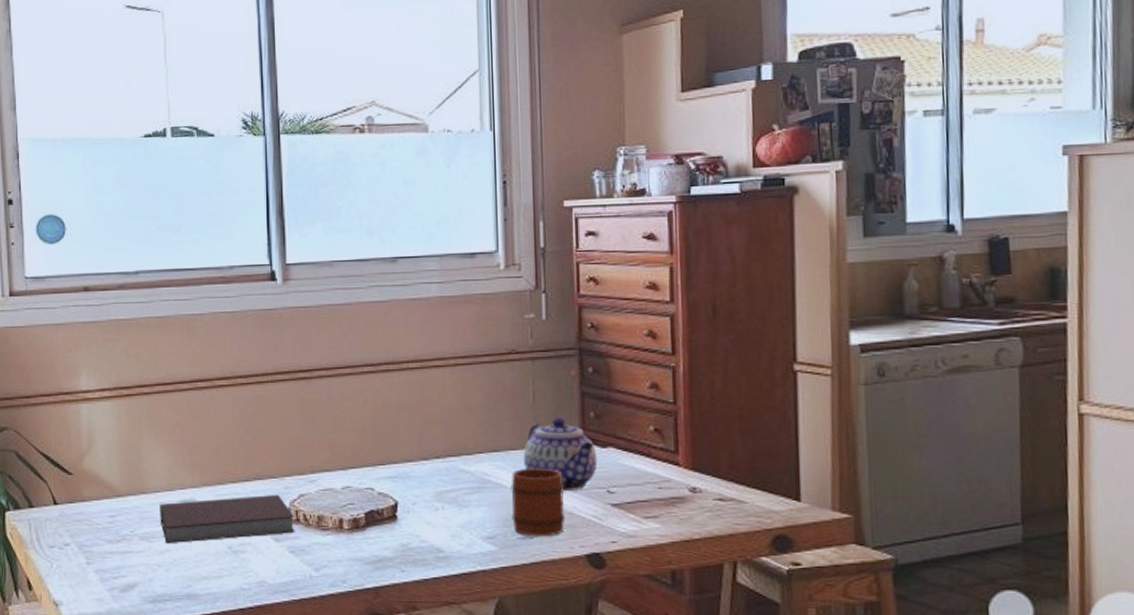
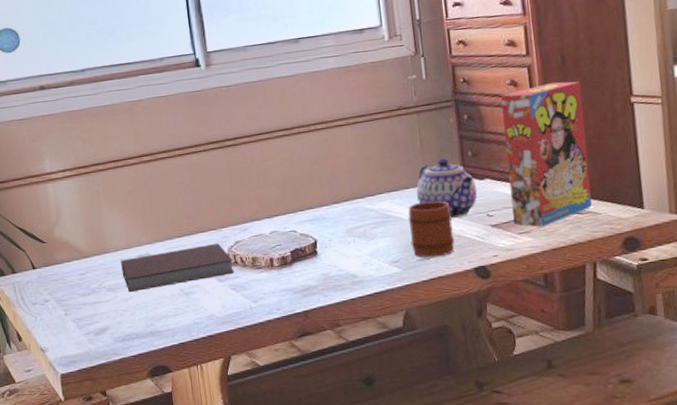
cereal box: none [635,337,737,512] -> present [501,81,592,227]

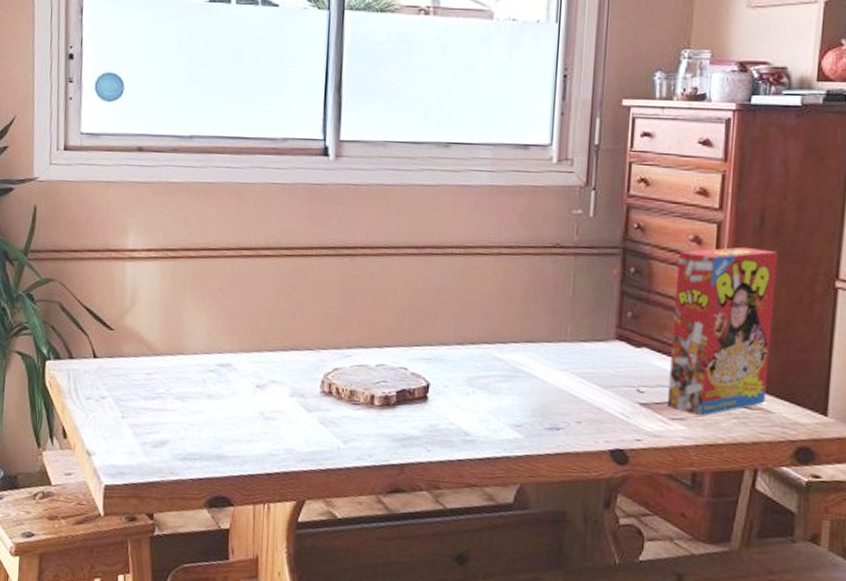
notebook: present [121,243,235,293] -> none [196,365,328,406]
mug: present [408,200,454,258] -> none [540,361,595,429]
teapot: present [416,158,478,219] -> none [557,314,631,388]

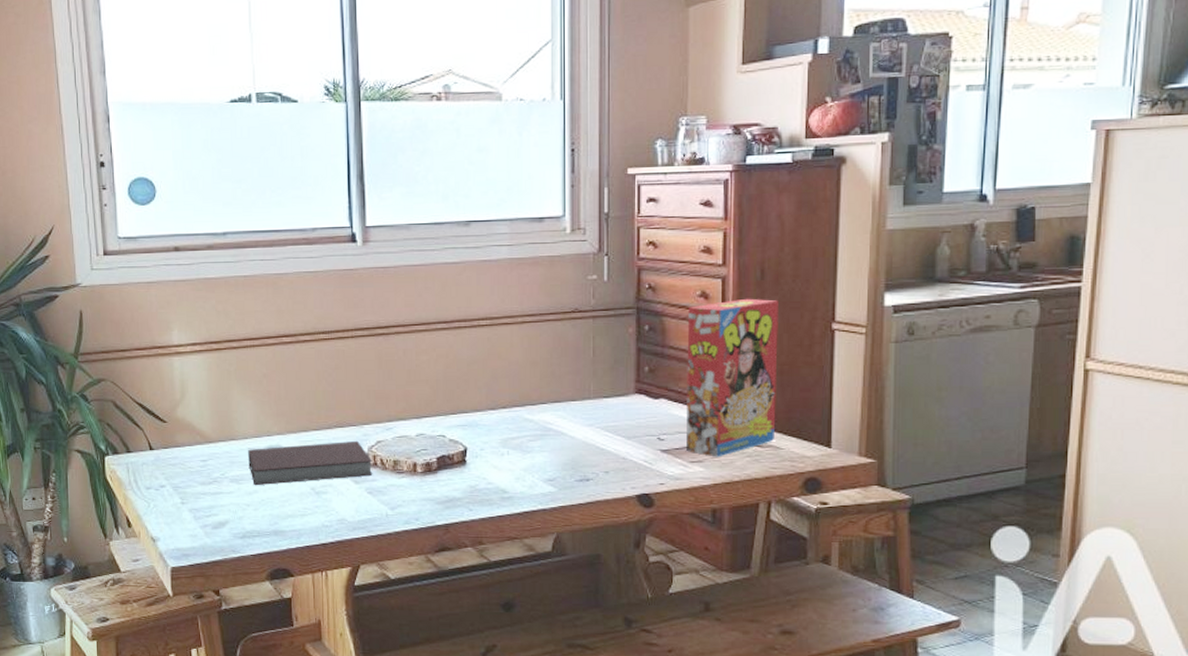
notebook: none [196,365,328,406] -> present [248,440,373,486]

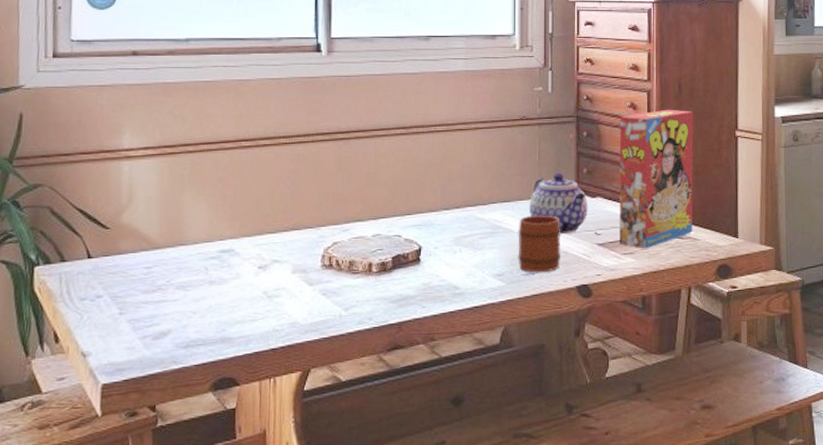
notebook: present [248,440,373,486] -> none [197,242,328,292]
mug: none [570,417,619,479] -> present [518,215,561,273]
teapot: none [582,371,650,439] -> present [529,173,588,235]

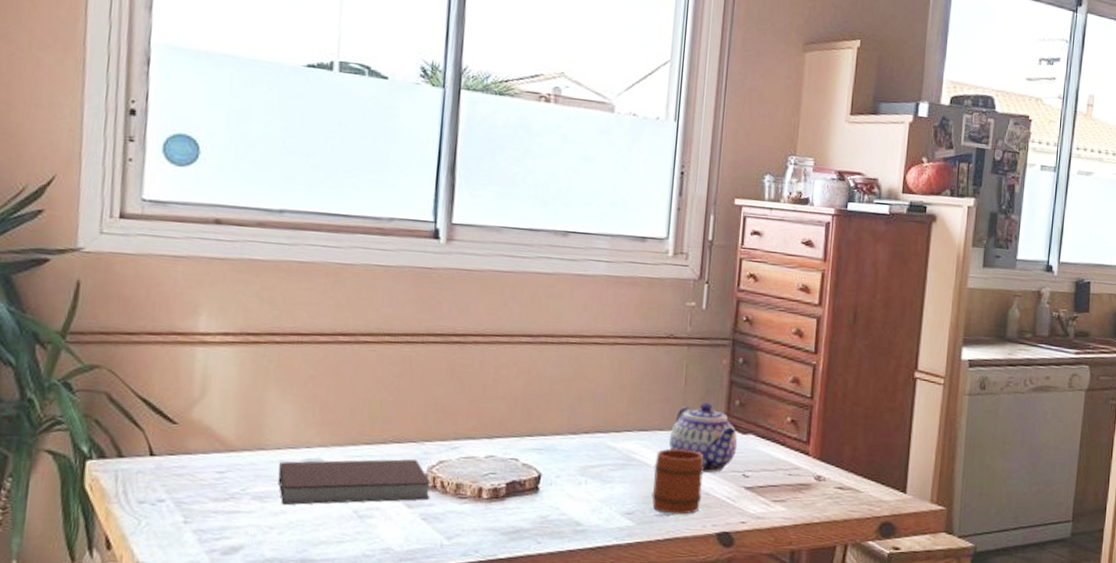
notebook: none [197,242,328,292] -> present [278,459,432,506]
cereal box: present [619,109,694,249] -> none [770,340,868,498]

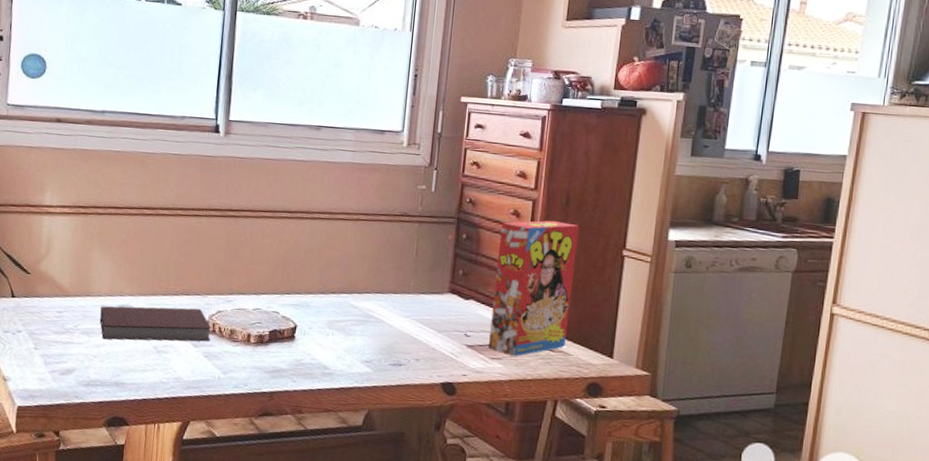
mug: present [651,448,705,515] -> none [386,309,432,366]
teapot: present [668,402,738,474] -> none [401,271,461,332]
cereal box: none [770,340,868,498] -> present [489,220,579,357]

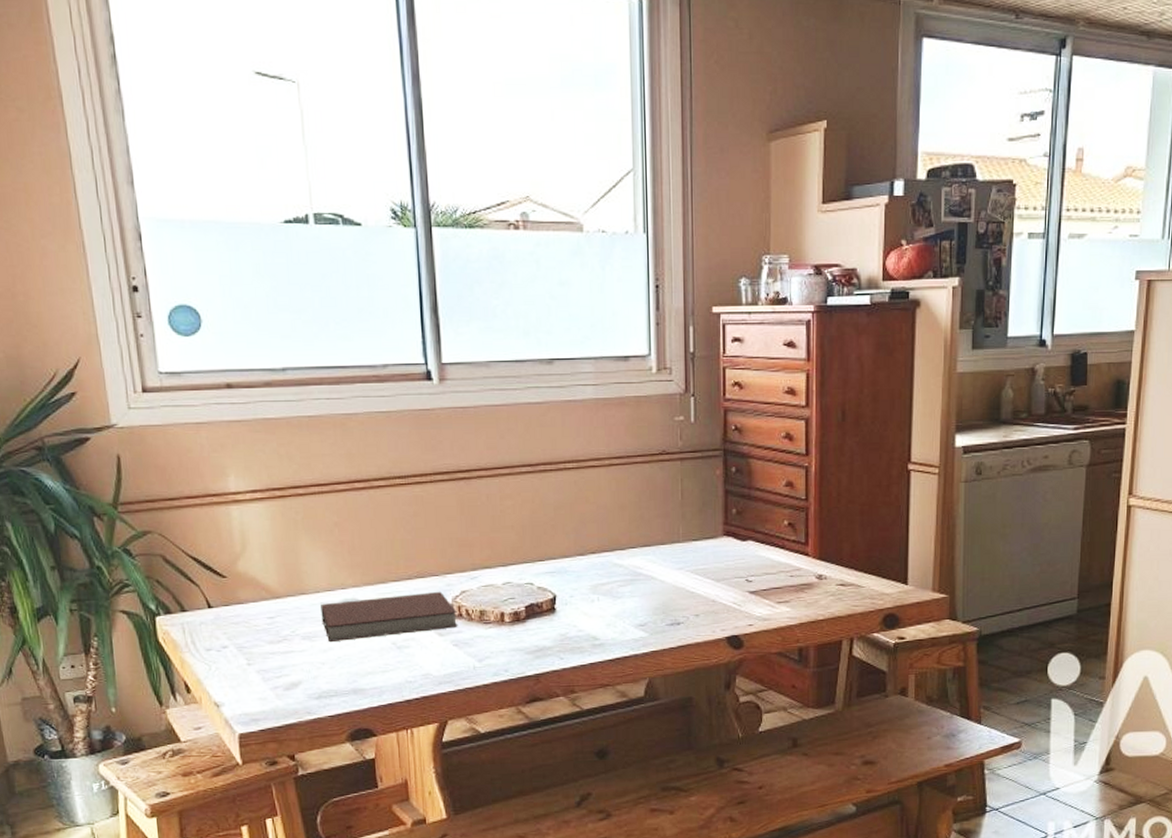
cereal box: present [489,220,579,357] -> none [773,439,859,597]

